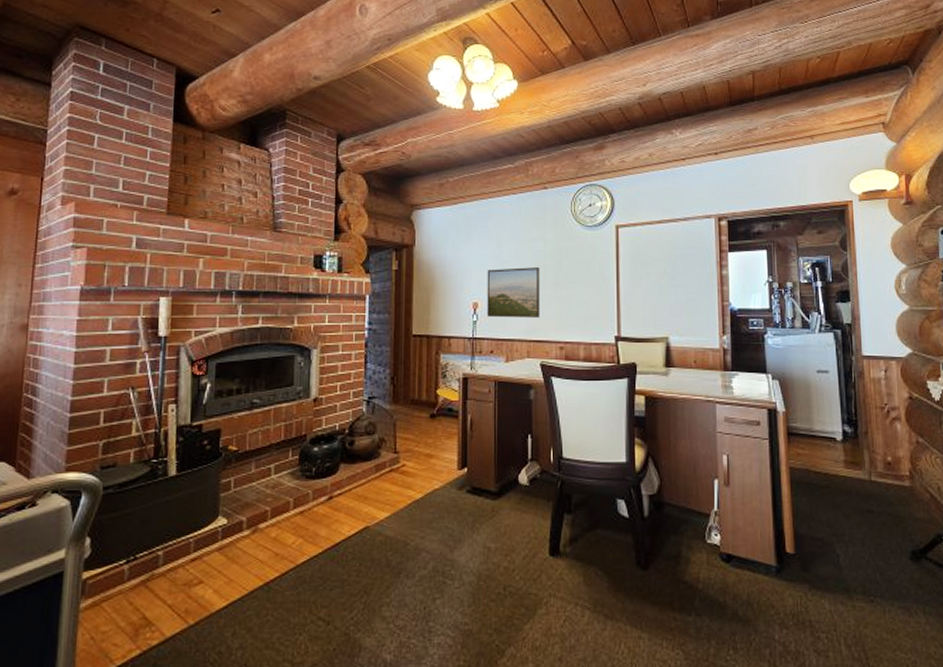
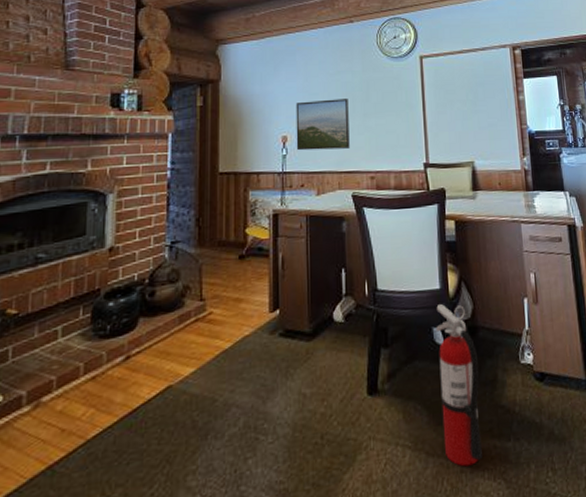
fire extinguisher: none [620,478,663,634] -> present [436,304,482,467]

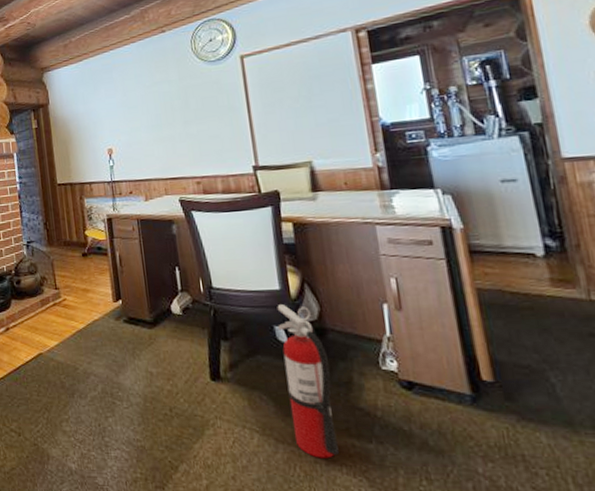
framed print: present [295,99,350,151] -> none [117,108,173,161]

